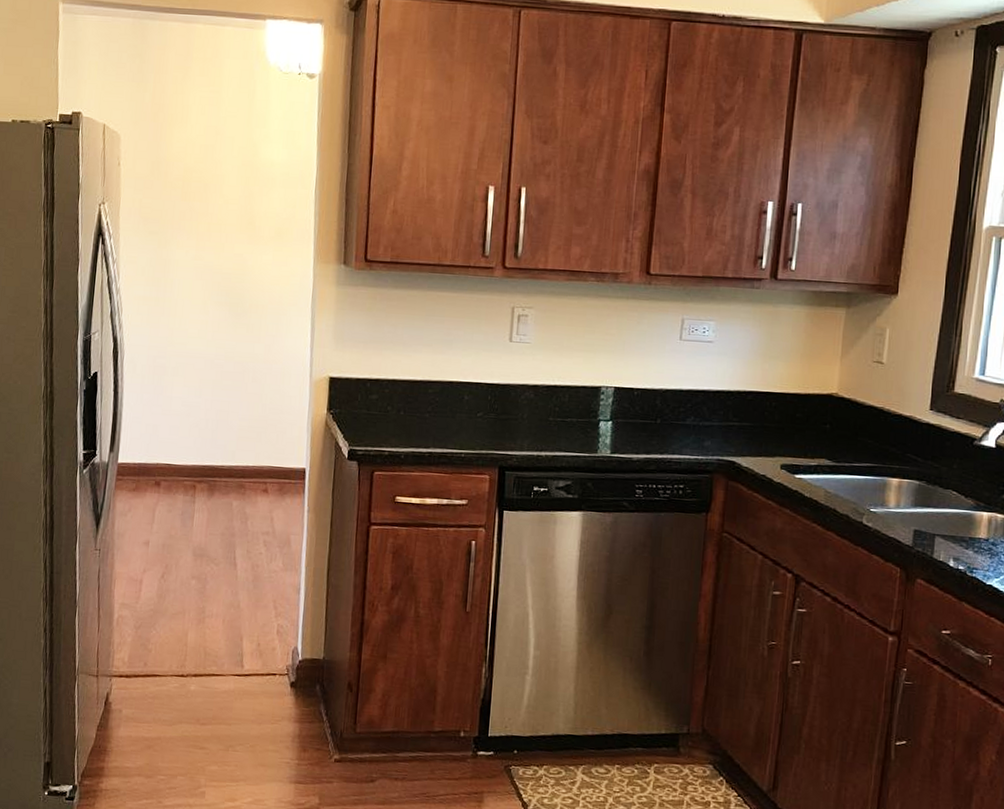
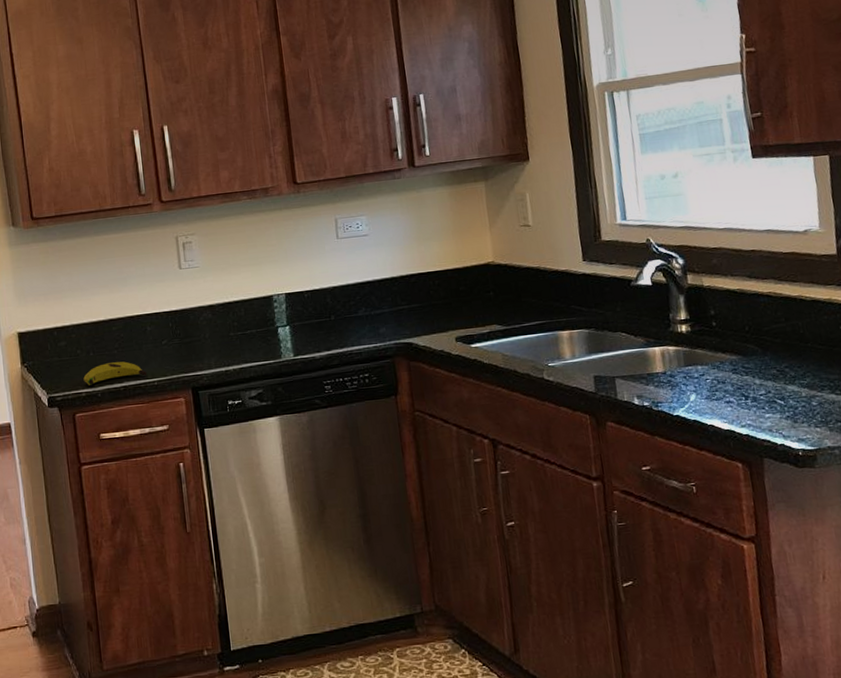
banana: none [389,425,456,446] -> present [83,361,147,385]

